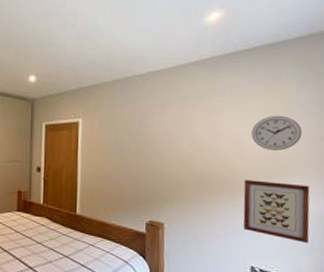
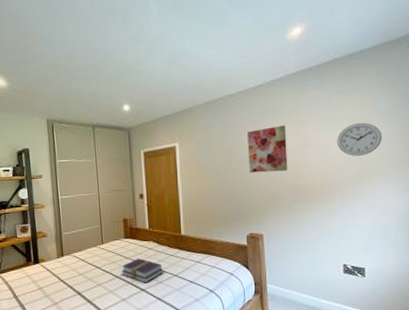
book: none [10,234,55,261] -> present [122,259,164,283]
wall art: none [153,110,197,159] -> present [247,125,288,173]
wall art: present [243,180,310,243] -> none [333,185,393,238]

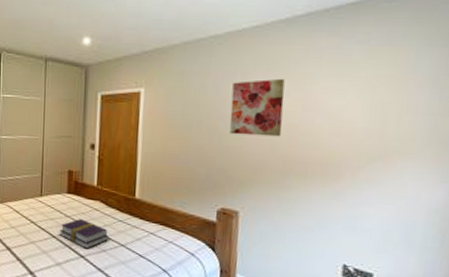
wall clock: present [337,122,383,156] -> none [353,84,420,128]

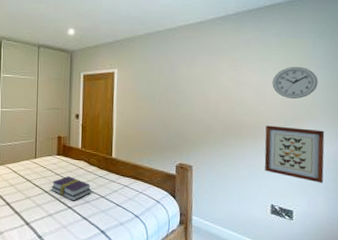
wall art: present [230,78,285,137] -> none [183,61,223,106]
wall art: none [336,162,425,240] -> present [264,125,325,183]
wall clock: none [353,84,420,128] -> present [272,66,318,99]

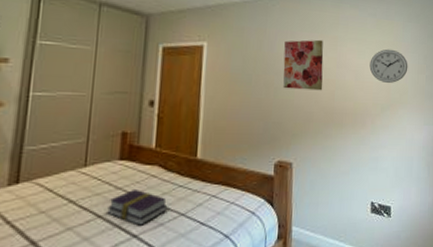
wall art: none [183,61,223,106] -> present [283,39,324,91]
wall art: present [264,125,325,183] -> none [364,112,416,173]

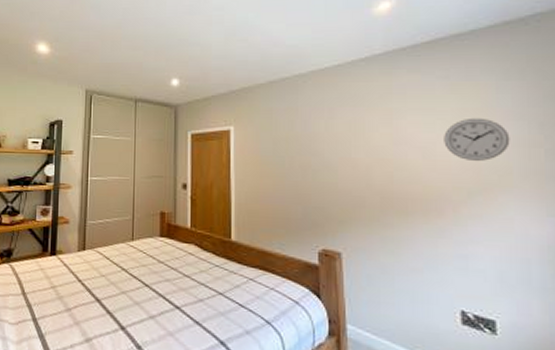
book: present [107,190,168,226] -> none [153,265,206,299]
wall art: present [283,39,324,91] -> none [321,114,376,172]

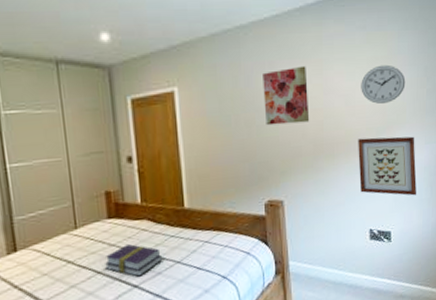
book: none [153,265,206,299] -> present [105,244,163,277]
wall art: none [321,114,376,172] -> present [263,65,310,126]
wall art: none [441,197,536,281] -> present [358,136,417,196]

